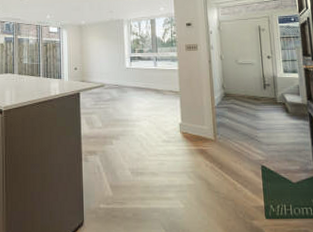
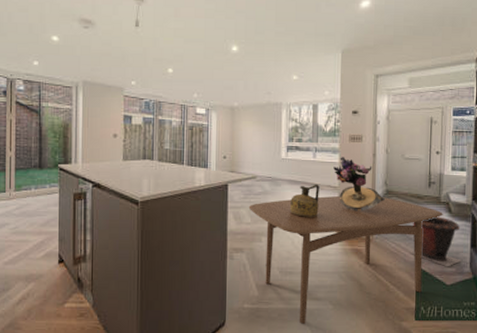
dining table: none [99,99,281,223] -> present [248,195,443,324]
ceramic jug: none [137,89,163,120] -> present [290,184,319,217]
bouquet: none [173,64,225,114] -> present [333,157,386,212]
waste bin: none [252,116,305,165] -> present [411,216,462,267]

